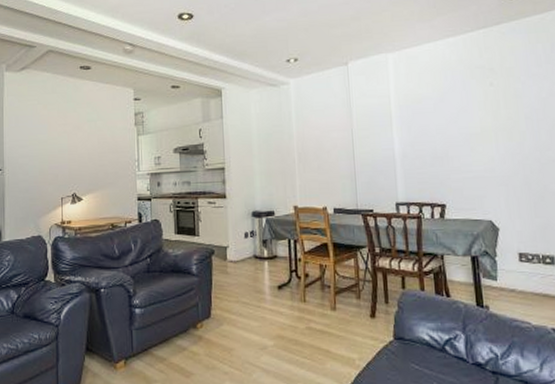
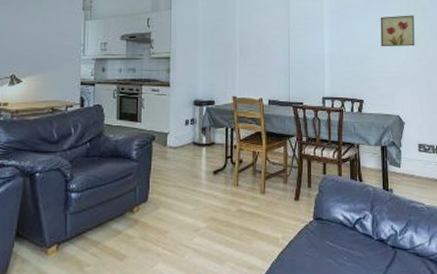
wall art: none [460,103,507,143] -> present [380,15,415,47]

